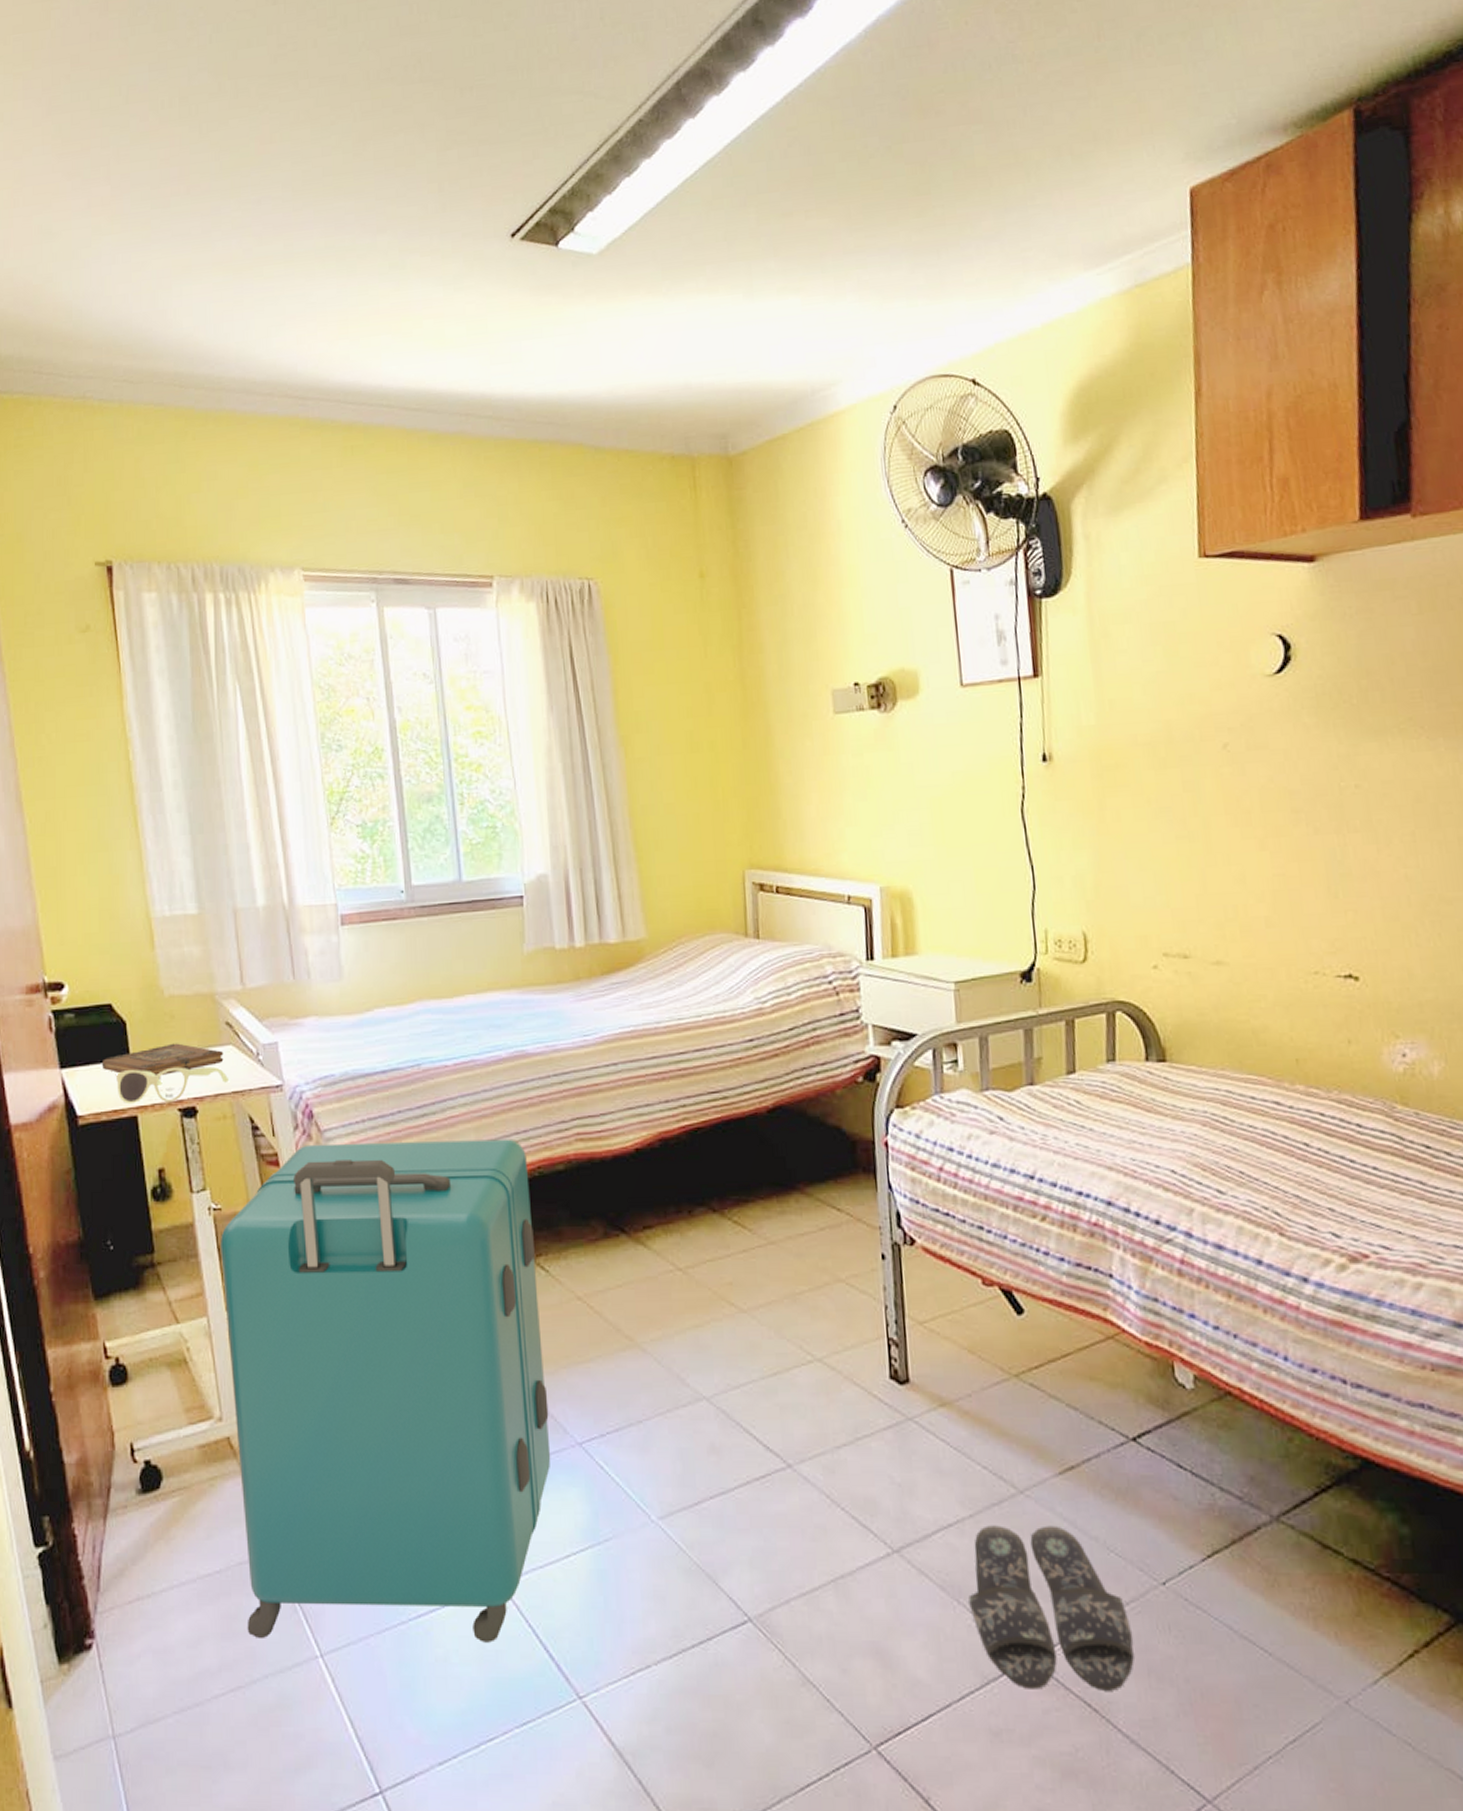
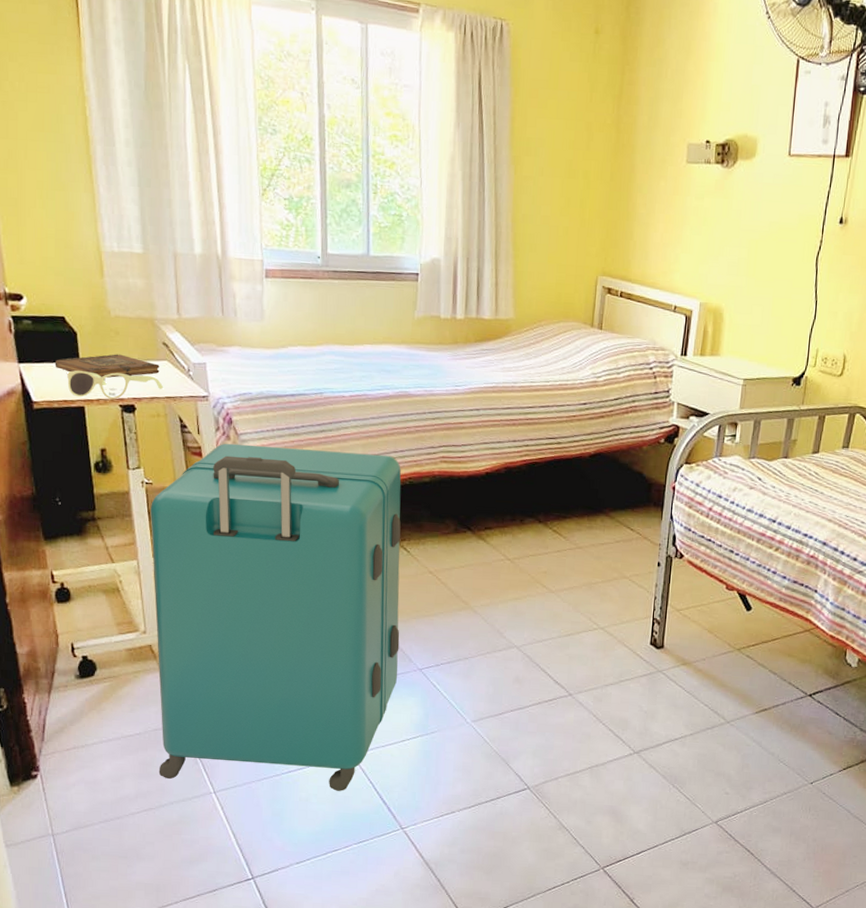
slippers: present [968,1525,1134,1691] -> none [680,741,785,843]

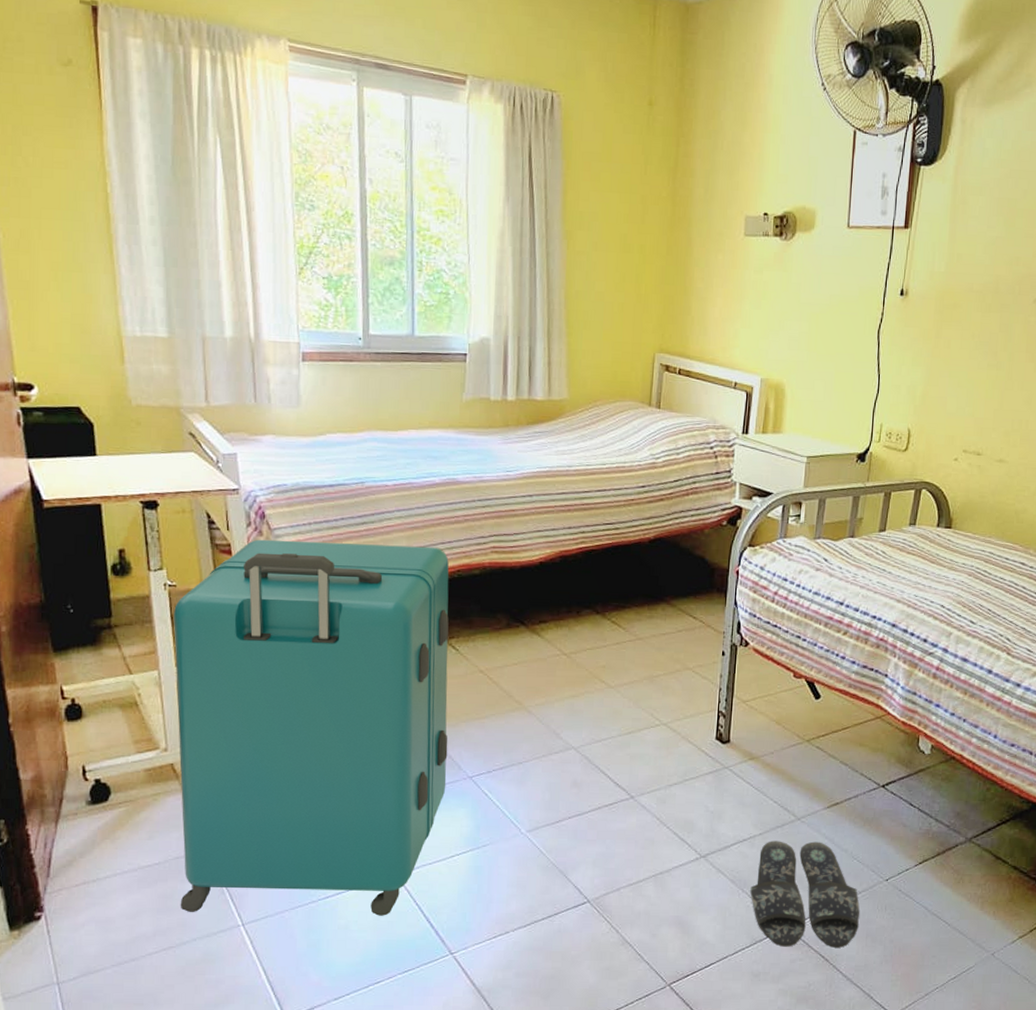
book: present [54,354,160,378] -> none [68,446,186,472]
spectacles: present [67,370,163,400] -> none [82,464,189,496]
slippers: none [680,741,785,843] -> present [750,841,860,948]

